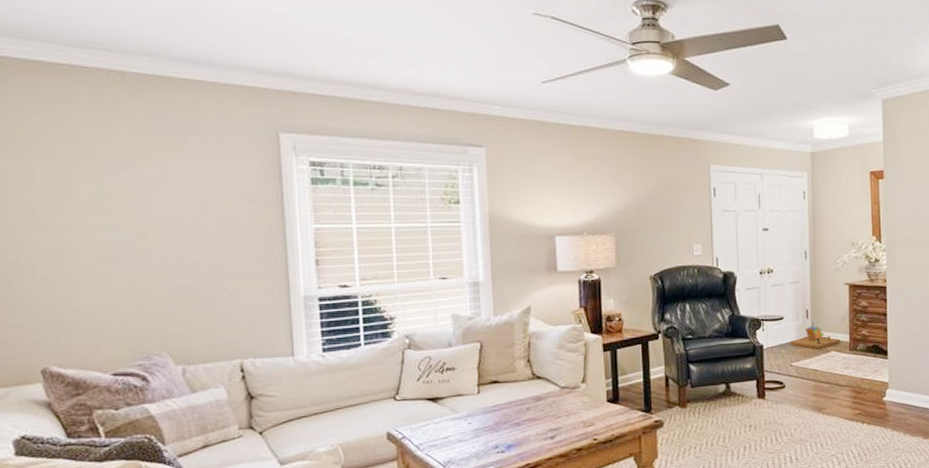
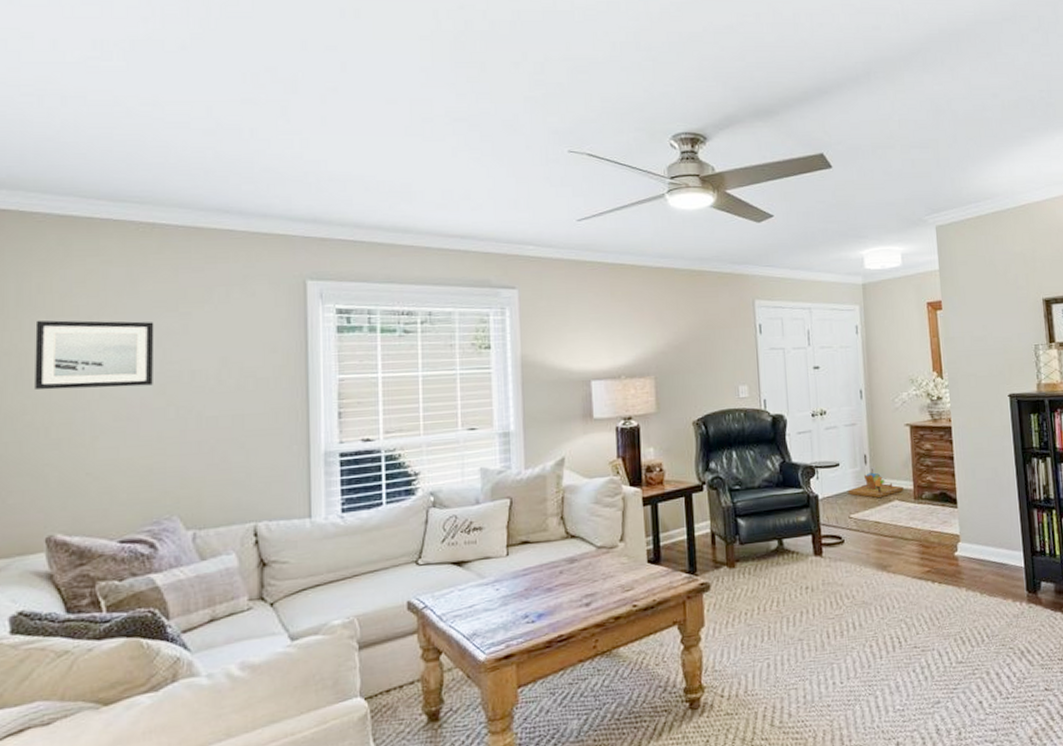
wall art: none [12,163,134,232] -> present [35,320,154,390]

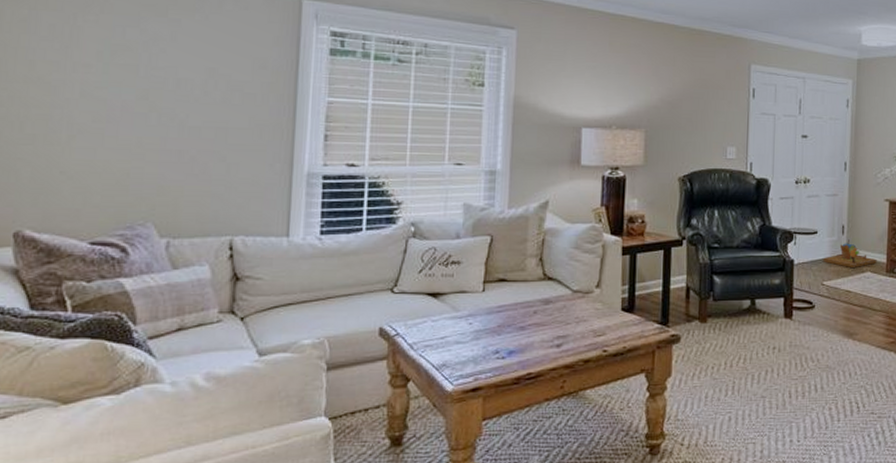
wall art: present [35,320,154,390] -> none [12,11,142,90]

